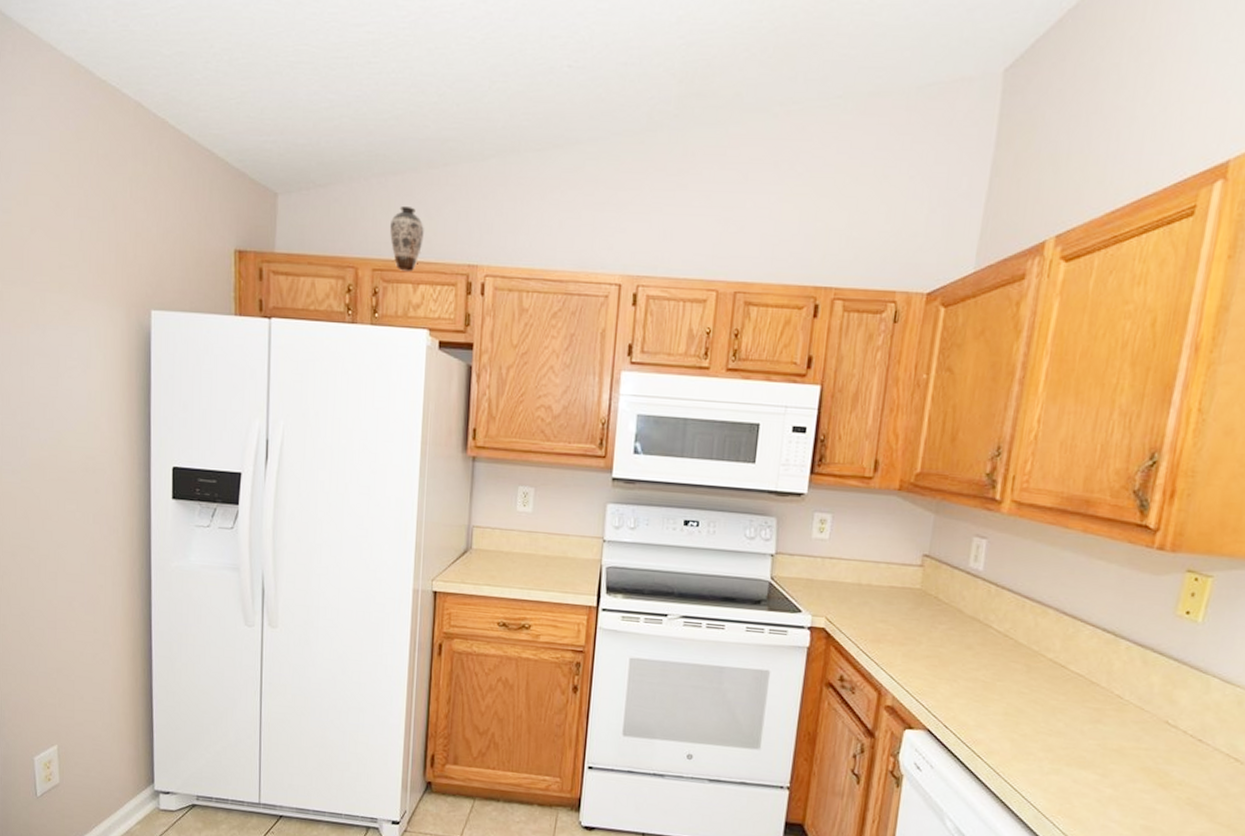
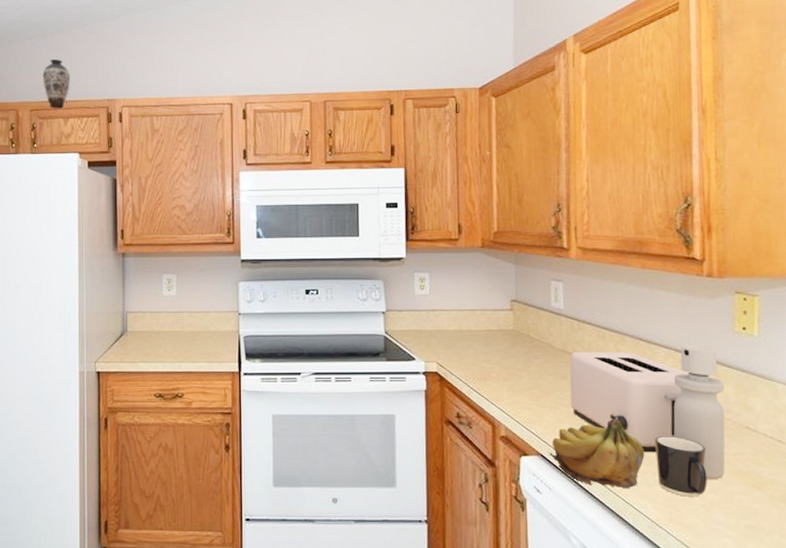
fruit: none [937,697,1046,775] -> present [549,418,645,489]
toaster: none [971,620,1114,740] -> present [569,351,689,453]
mug: none [1054,722,1116,791] -> present [655,436,708,497]
spray bottle: none [1082,624,1151,774] -> present [673,344,725,479]

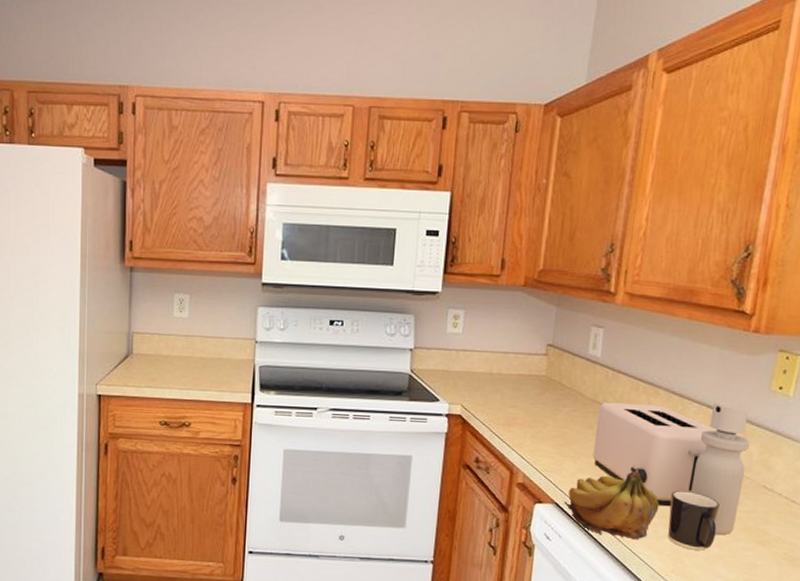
decorative vase: present [42,58,70,109] -> none [42,30,76,93]

